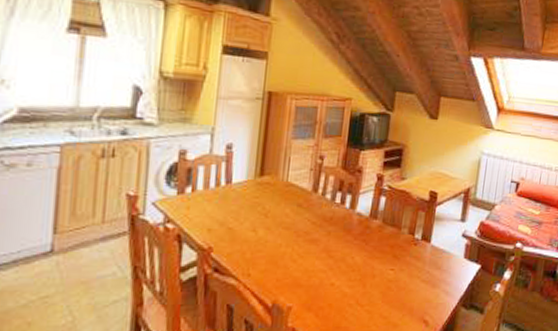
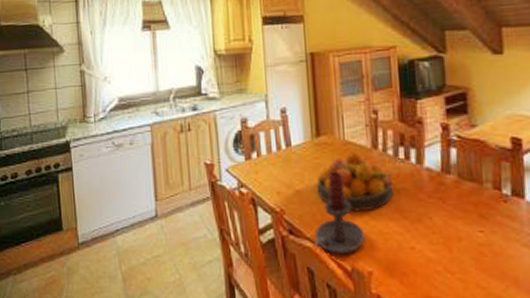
candle holder: none [237,210,291,292] -> present [313,170,365,255]
fruit bowl: none [251,191,327,251] -> present [316,149,394,212]

